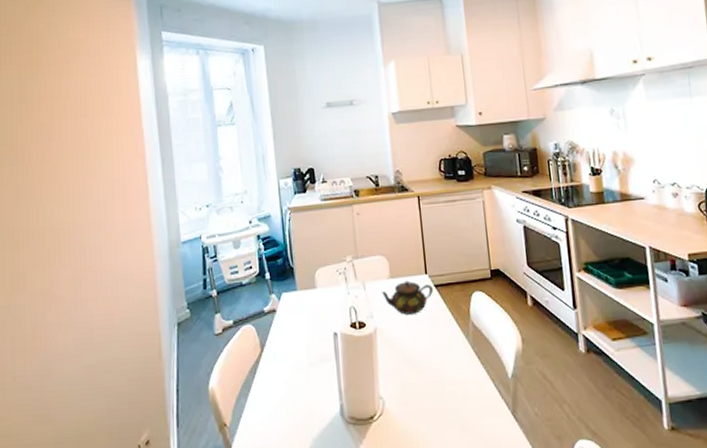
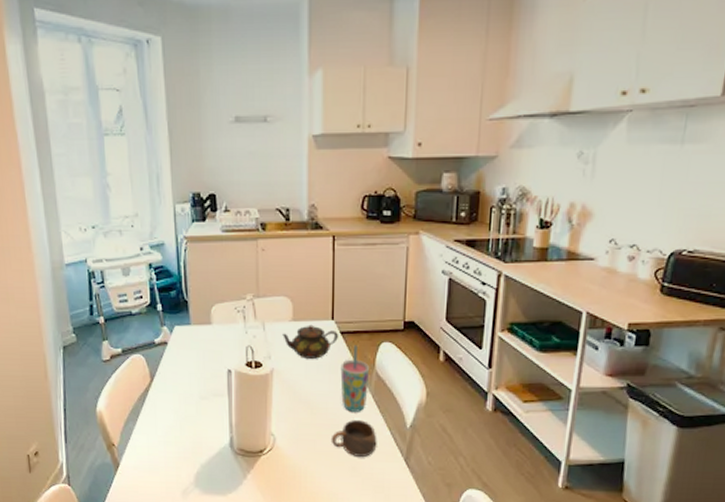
cup: none [438,297,467,366] -> present [340,345,369,412]
cup: none [438,374,483,414] -> present [330,420,377,457]

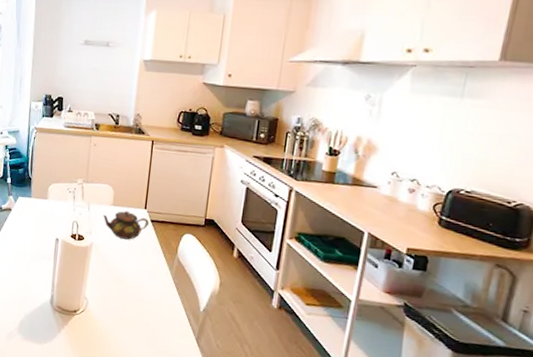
cup: present [330,420,377,457] -> none [134,296,174,331]
cup: present [340,345,369,412] -> none [146,233,172,291]

